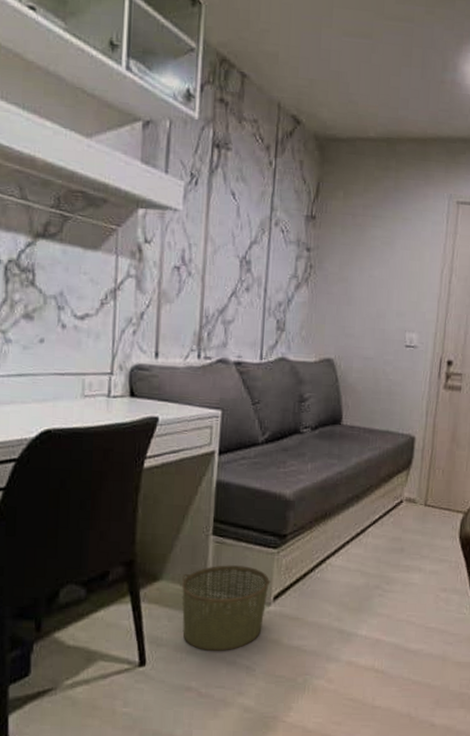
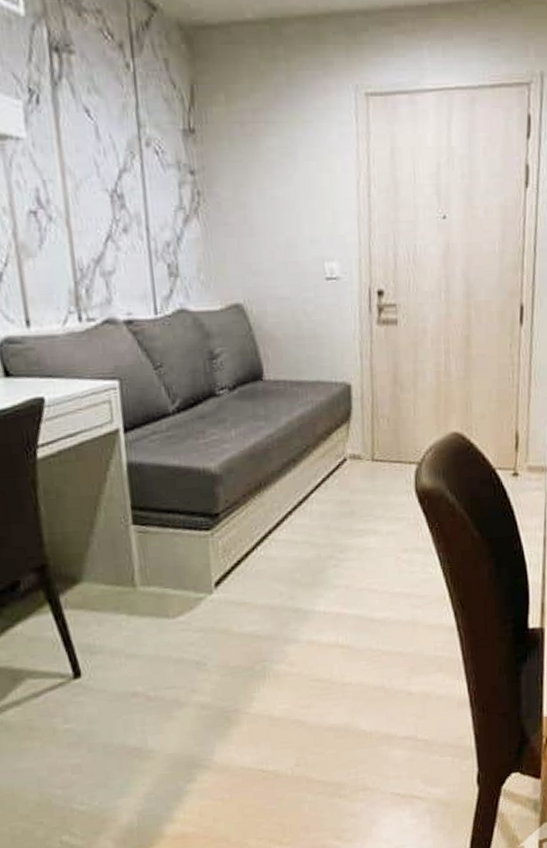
basket: present [181,565,271,651] -> none [105,554,209,652]

